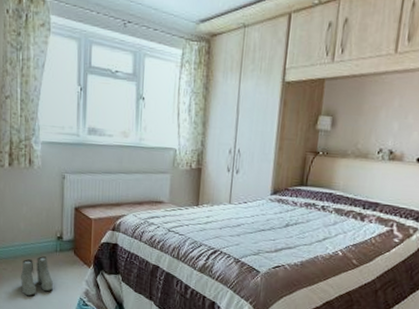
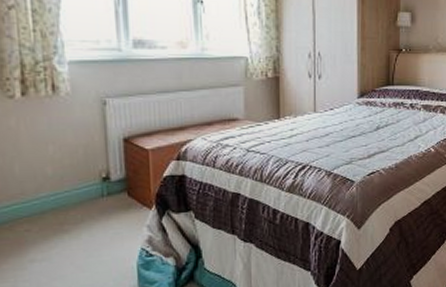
boots: present [20,256,53,296] -> none [52,205,102,259]

